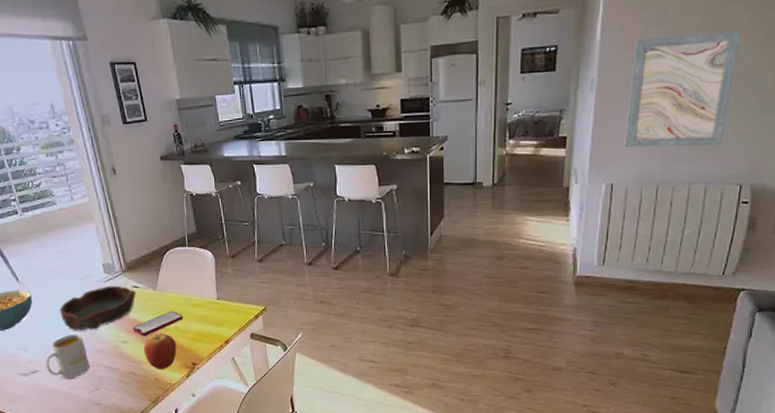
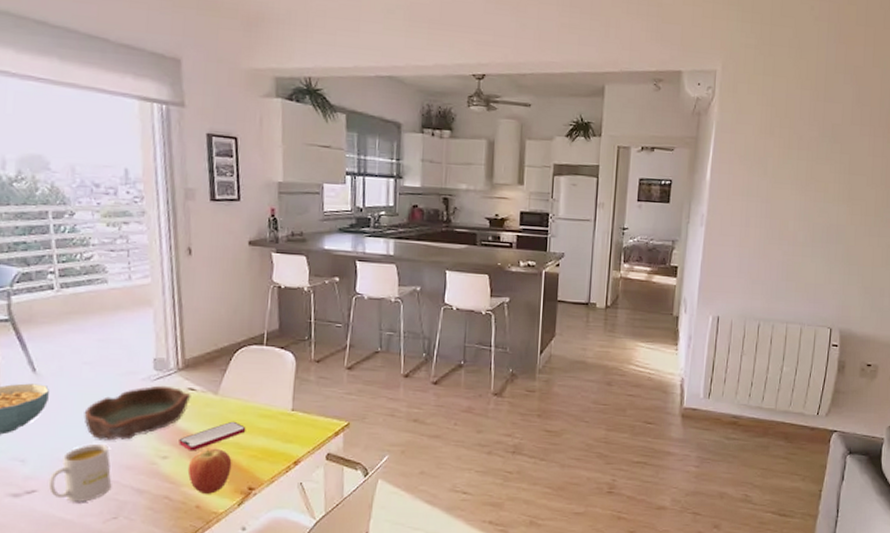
wall art: present [624,30,742,148] -> none [730,184,829,290]

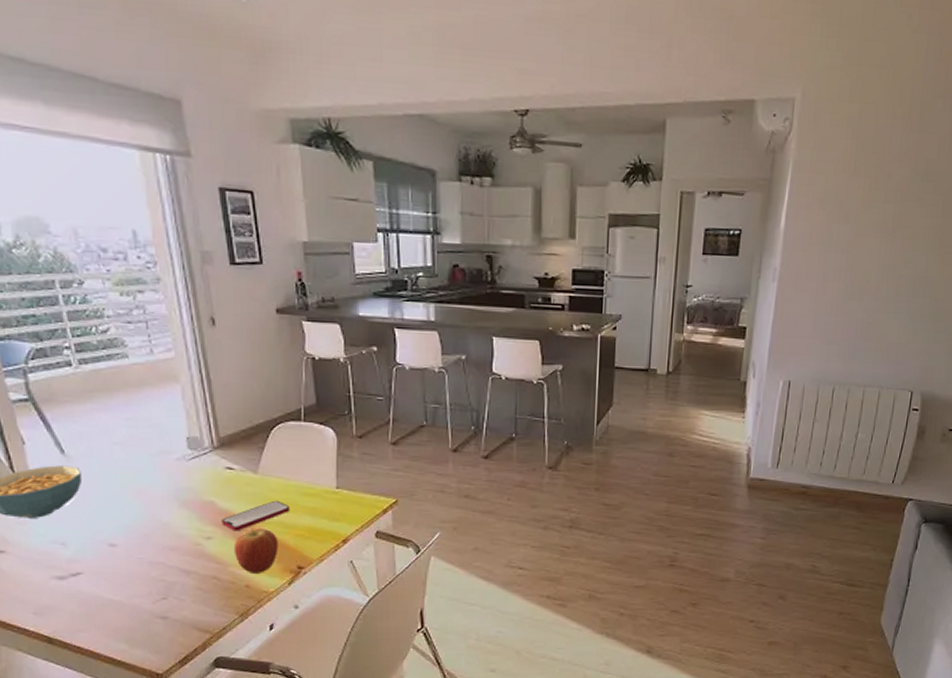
mug: present [48,443,112,502] -> none [92,525,158,583]
bowl: present [84,385,191,441] -> none [120,465,230,522]

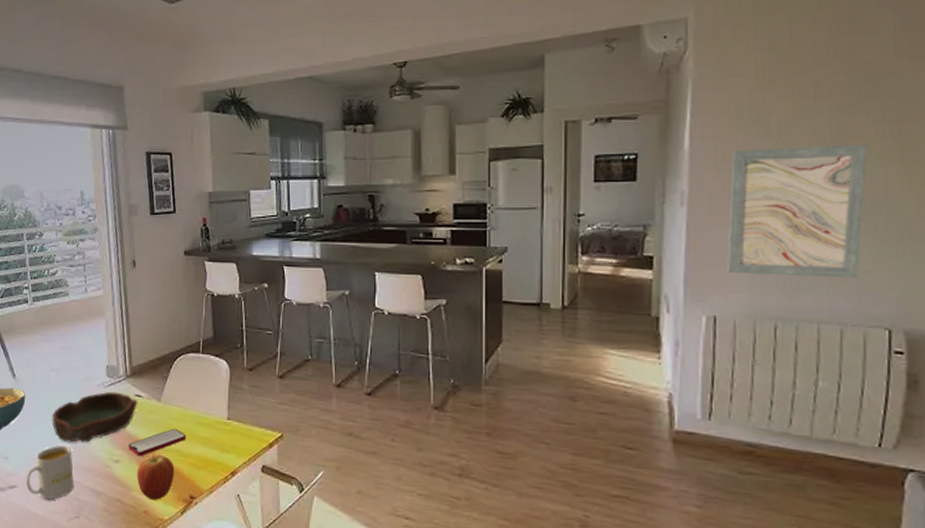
mug: none [92,525,158,583] -> present [25,445,75,500]
bowl: none [120,465,230,522] -> present [52,391,138,443]
wall art: none [803,232,918,350] -> present [727,145,868,278]

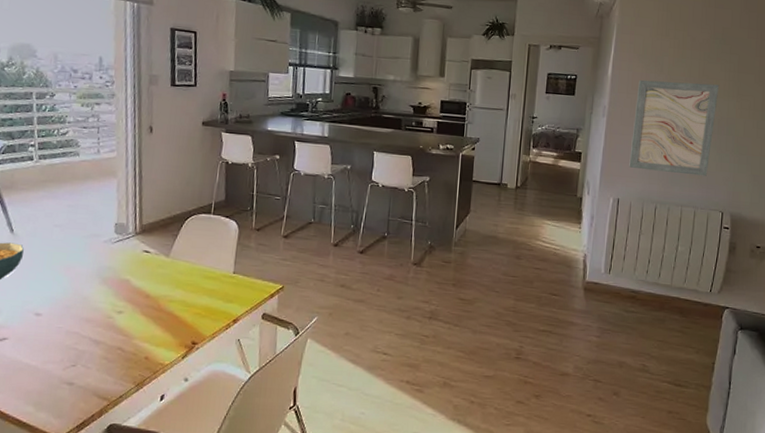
mug: present [25,445,75,500] -> none [17,297,73,350]
bowl: present [52,391,138,443] -> none [52,247,146,296]
smartphone: present [128,428,187,457] -> none [133,281,193,308]
fruit: present [136,454,175,500] -> none [139,305,179,347]

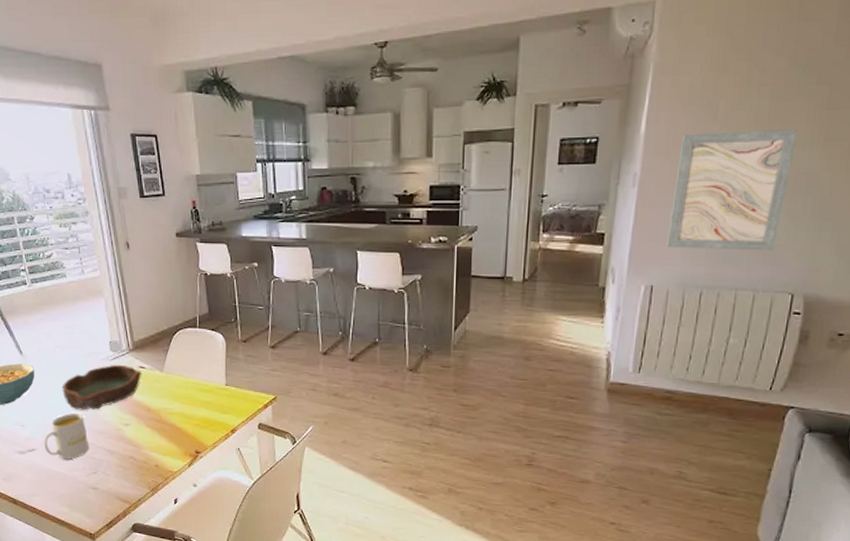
mug: none [17,297,73,350] -> present [43,412,90,459]
bowl: none [52,247,146,296] -> present [62,364,142,410]

